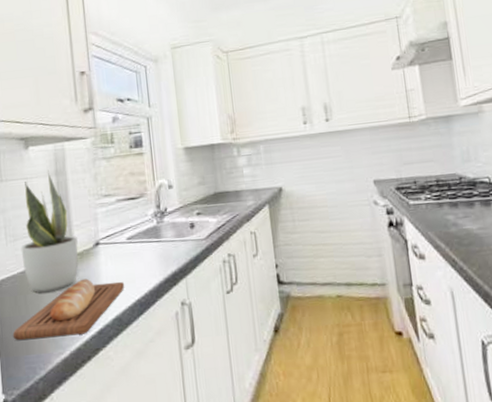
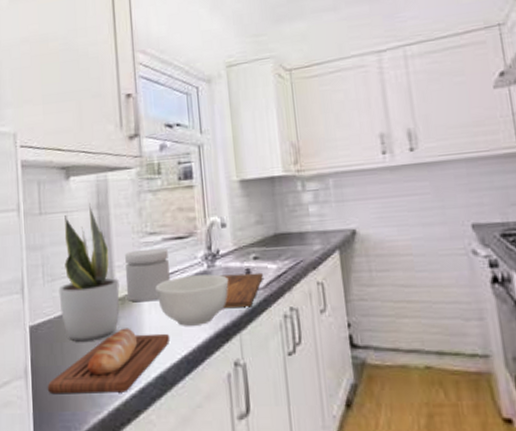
jar: none [82,208,124,256] -> present [125,248,170,302]
bowl: none [111,229,176,274] -> present [155,274,229,326]
cutting board: none [168,226,205,258] -> present [220,272,263,309]

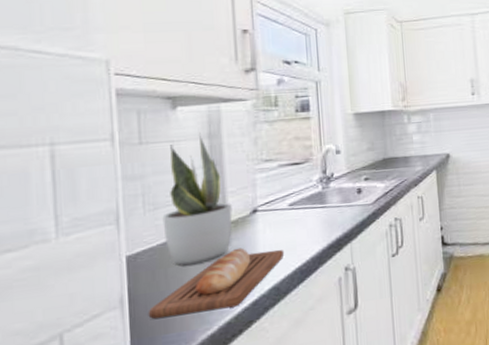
jar: present [125,248,170,302] -> none [239,173,285,224]
bowl: present [155,274,229,326] -> none [270,194,342,242]
cutting board: present [220,272,263,309] -> none [333,191,373,224]

